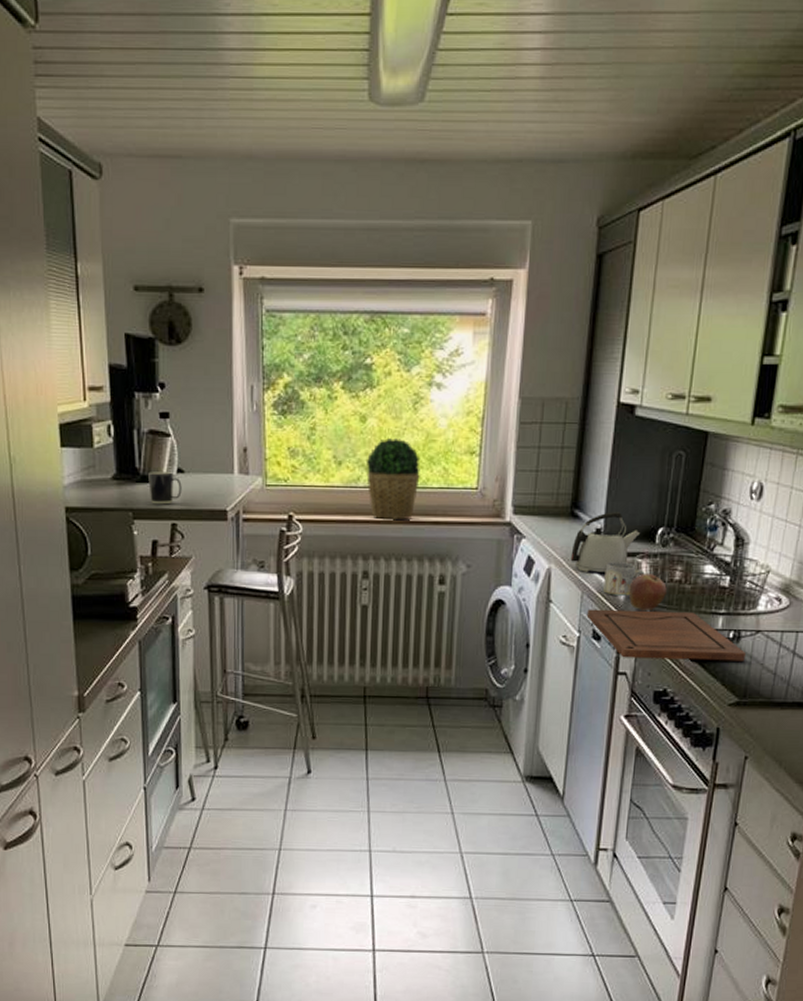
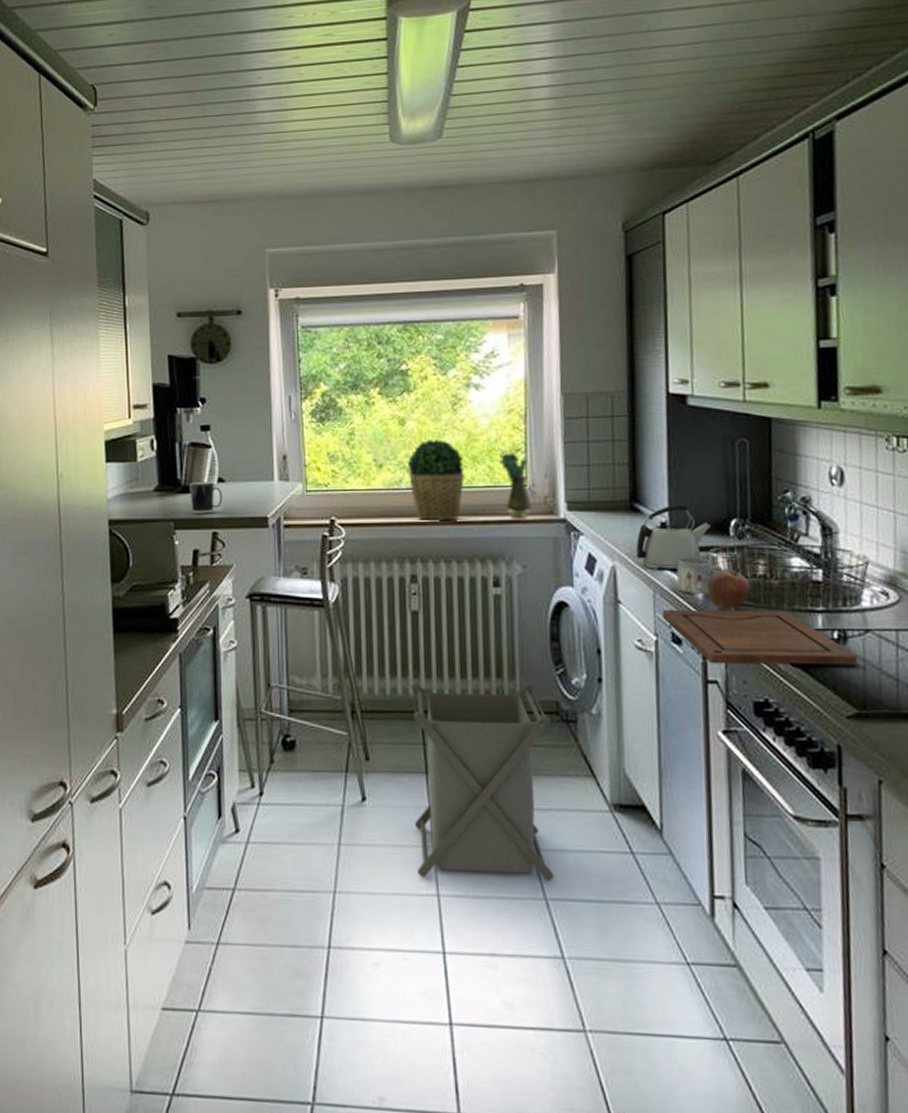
laundry basket: none [352,670,480,839] -> present [411,681,555,881]
vase: none [454,450,481,521] -> present [499,448,532,519]

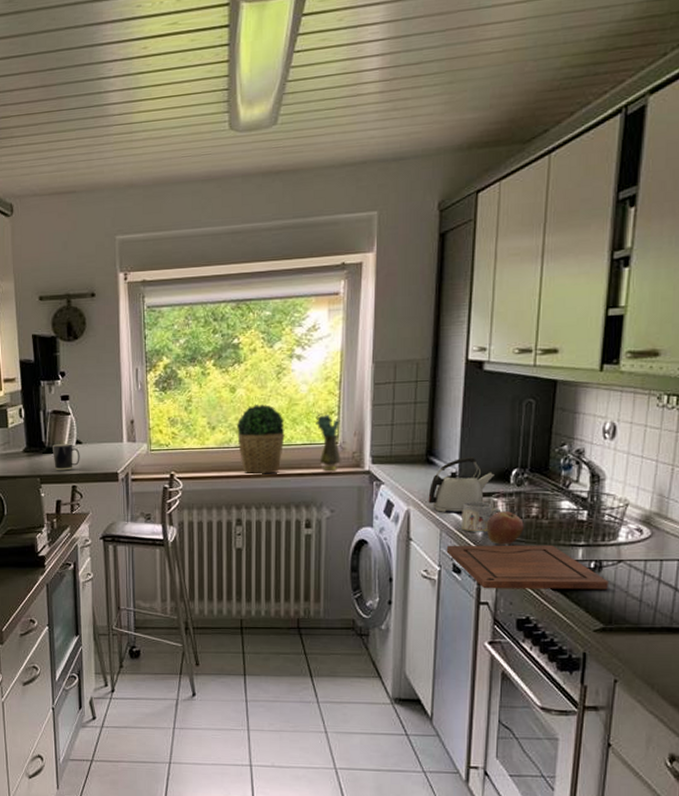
laundry basket: present [411,681,555,881] -> none [233,604,348,756]

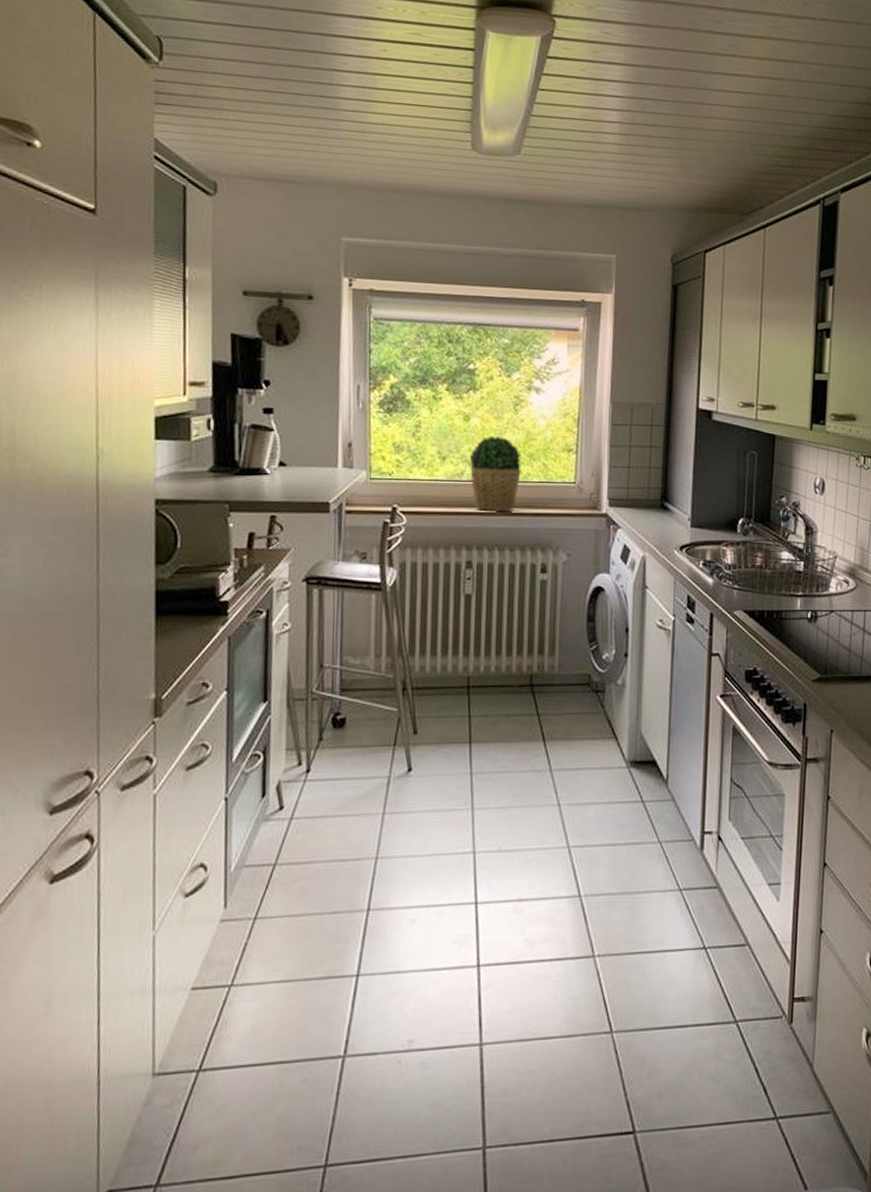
mug: present [51,444,80,471] -> none [247,464,283,497]
vase: present [316,411,341,472] -> none [553,448,579,513]
kettle: present [428,457,494,512] -> none [663,504,723,560]
cutting board: present [446,544,610,590] -> none [680,594,824,640]
mug: present [461,501,502,532] -> none [694,549,730,581]
fruit: present [486,509,524,546] -> none [717,558,750,595]

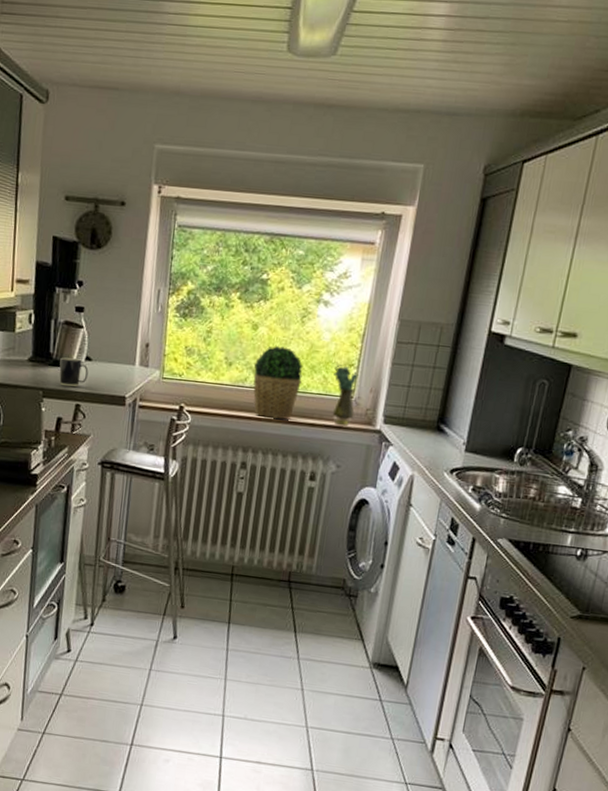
mug: none [247,464,283,497] -> present [59,357,89,388]
vase: none [553,448,579,513] -> present [332,362,358,427]

